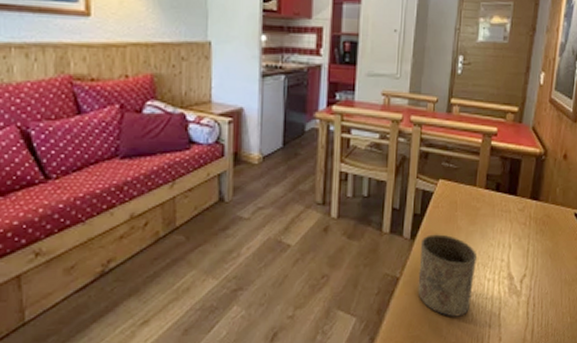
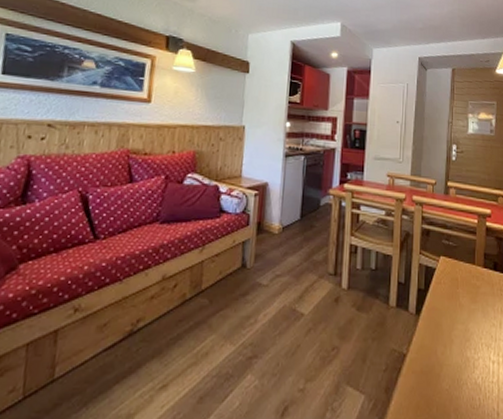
cup: present [417,234,477,317] -> none [424,311,480,401]

